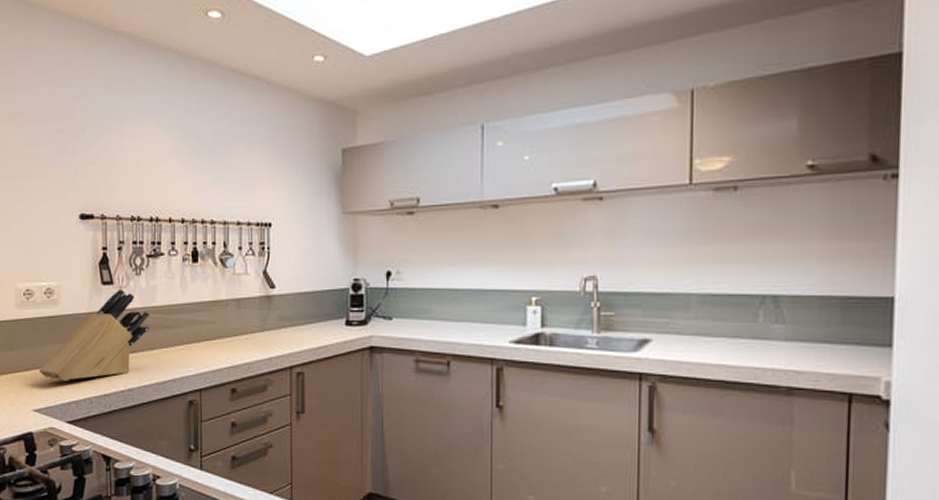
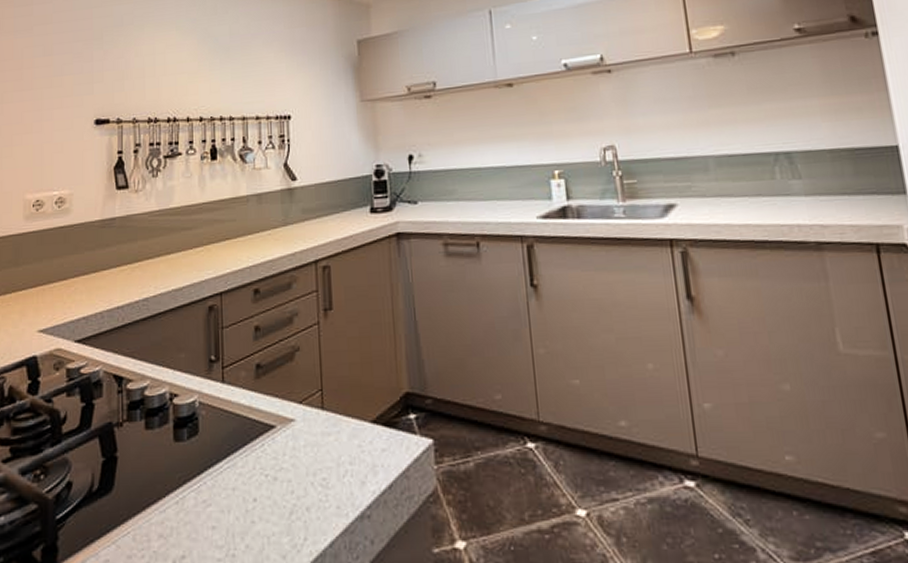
knife block: present [39,288,150,381] -> none [47,192,167,296]

